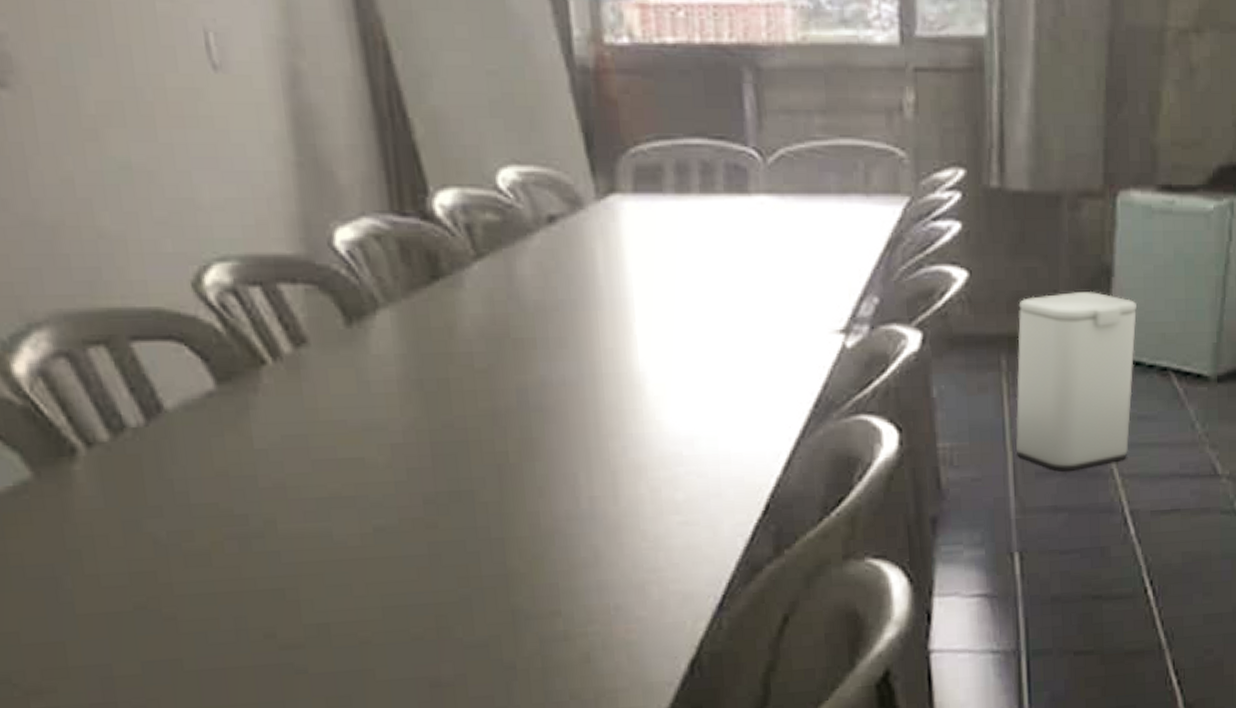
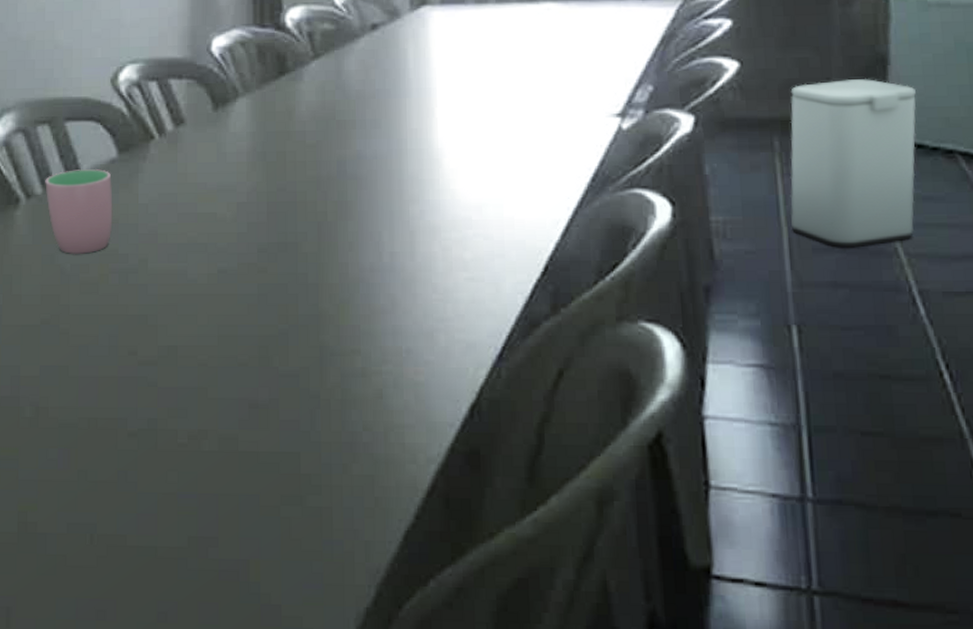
cup: none [111,405,221,519] -> present [45,169,113,255]

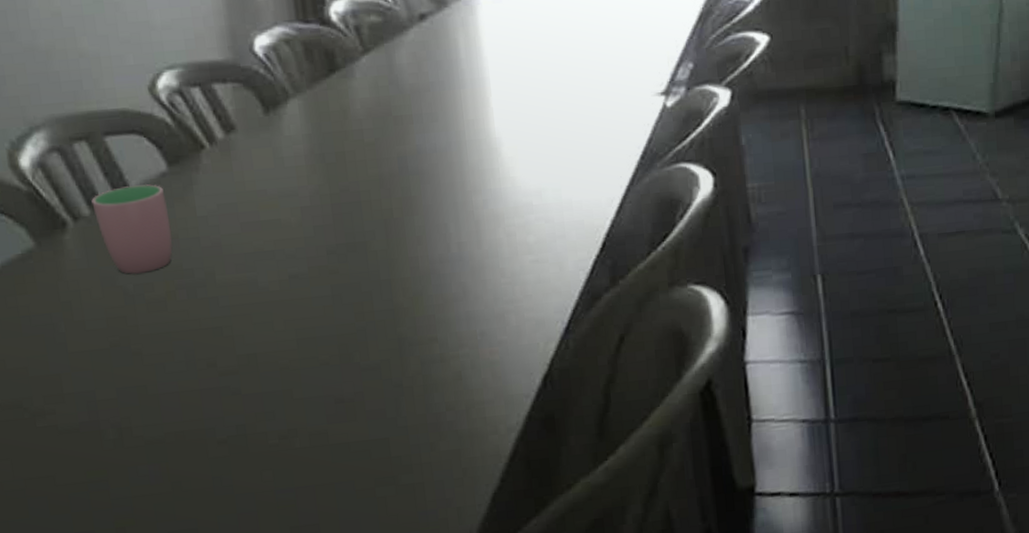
pedal bin: present [790,79,917,248] -> none [814,45,920,203]

